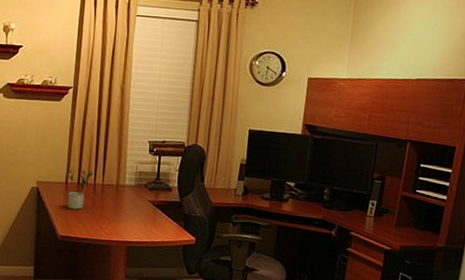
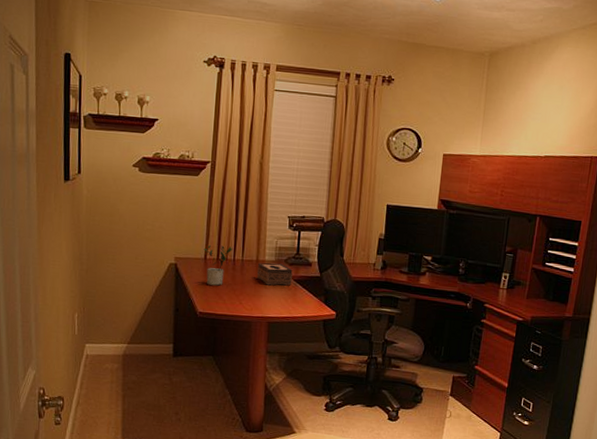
tissue box: none [116,187,153,211] -> present [257,263,293,286]

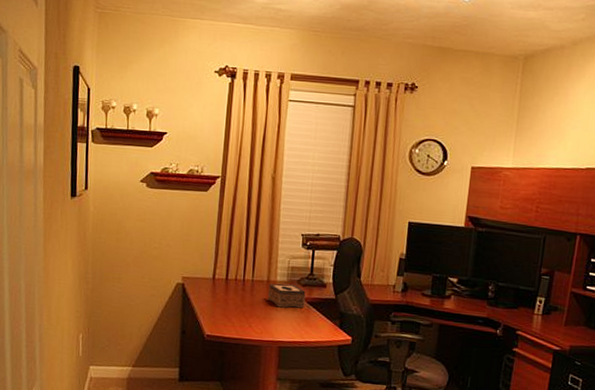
potted plant: present [204,244,233,286] -> none [212,264,243,308]

